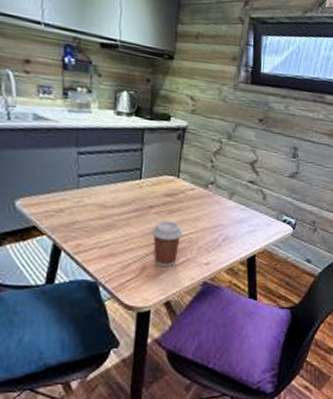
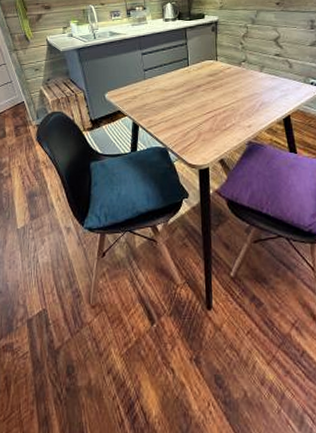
coffee cup: present [151,220,184,267] -> none [201,95,227,132]

